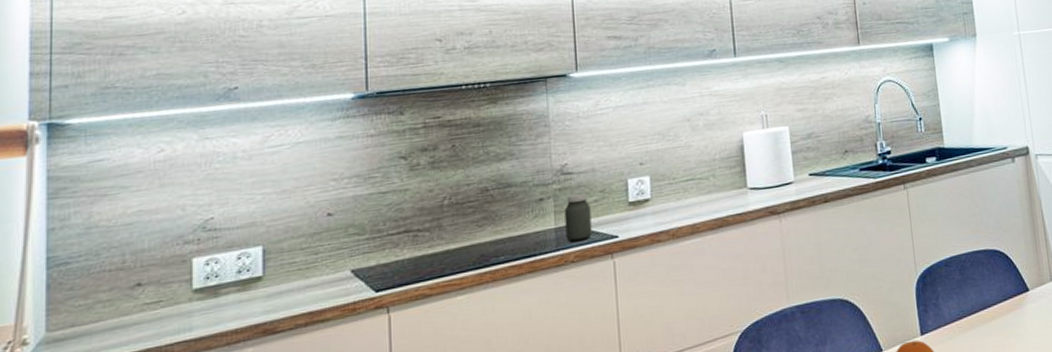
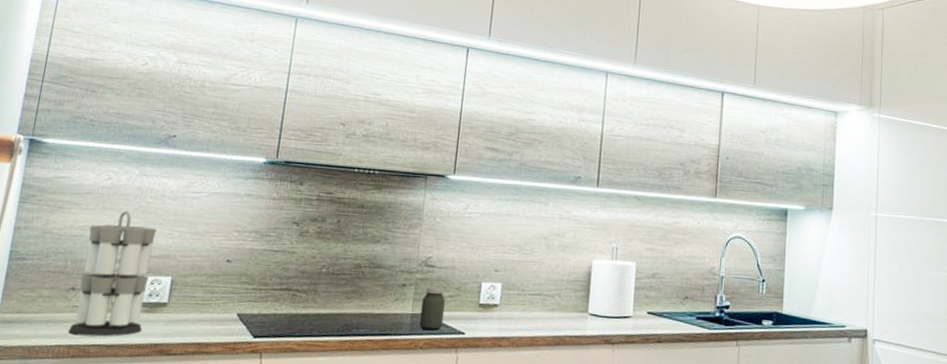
spice rack: none [142,182,237,336] -> present [68,210,157,337]

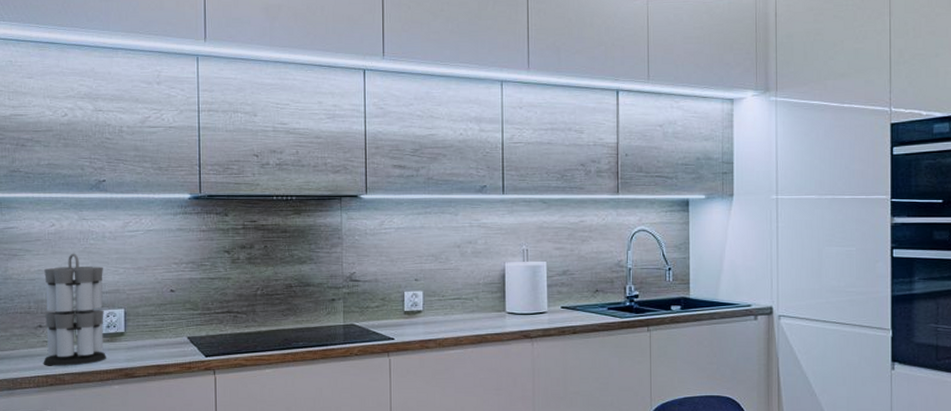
jar: present [419,287,446,331] -> none [351,299,373,339]

